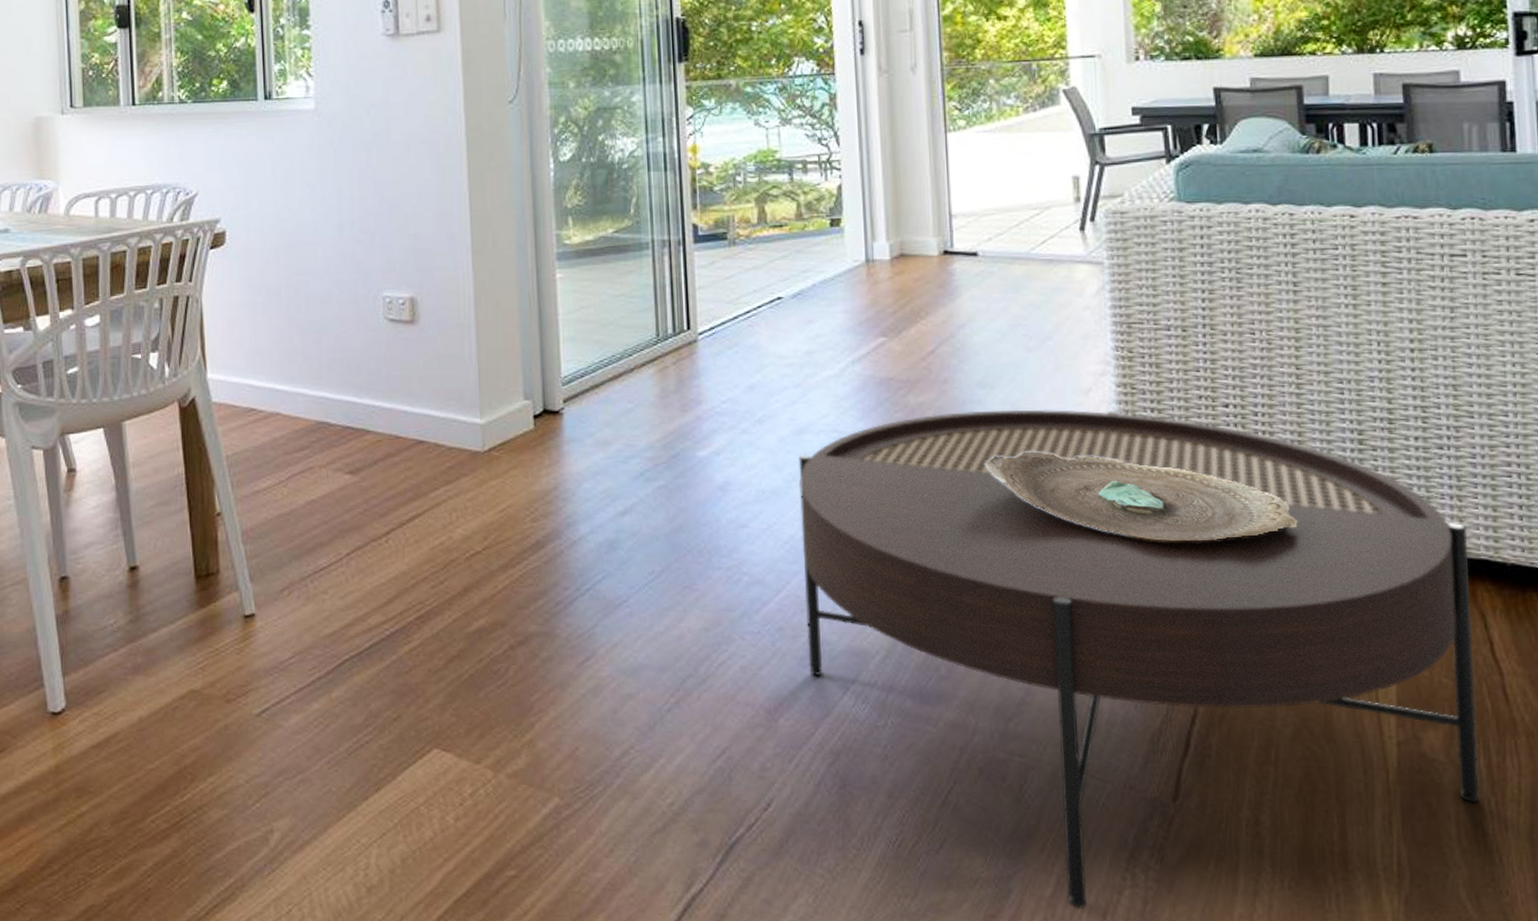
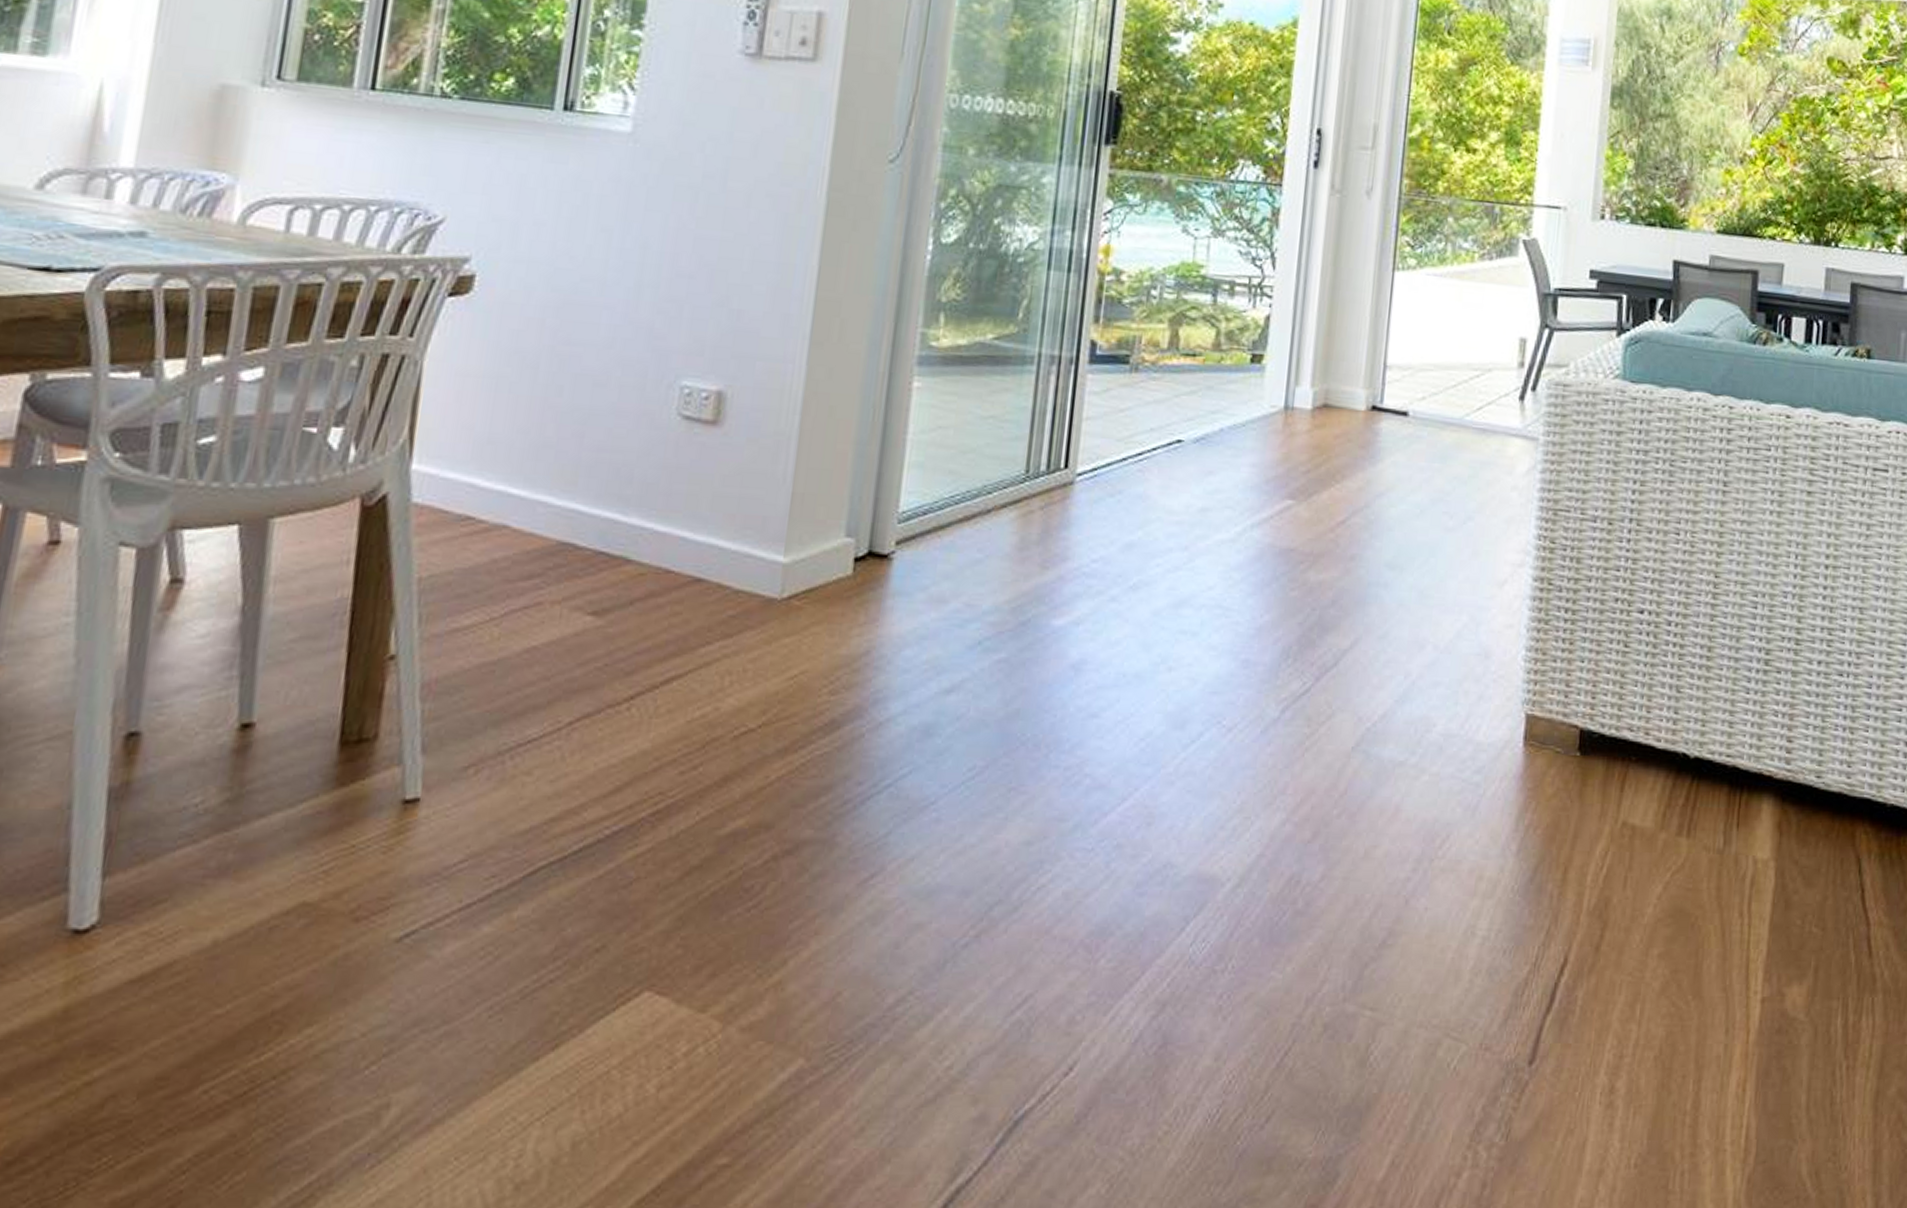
coffee table: present [798,409,1480,908] -> none [1145,596,1854,1194]
decorative bowl: present [985,451,1298,542] -> none [1381,647,1696,764]

